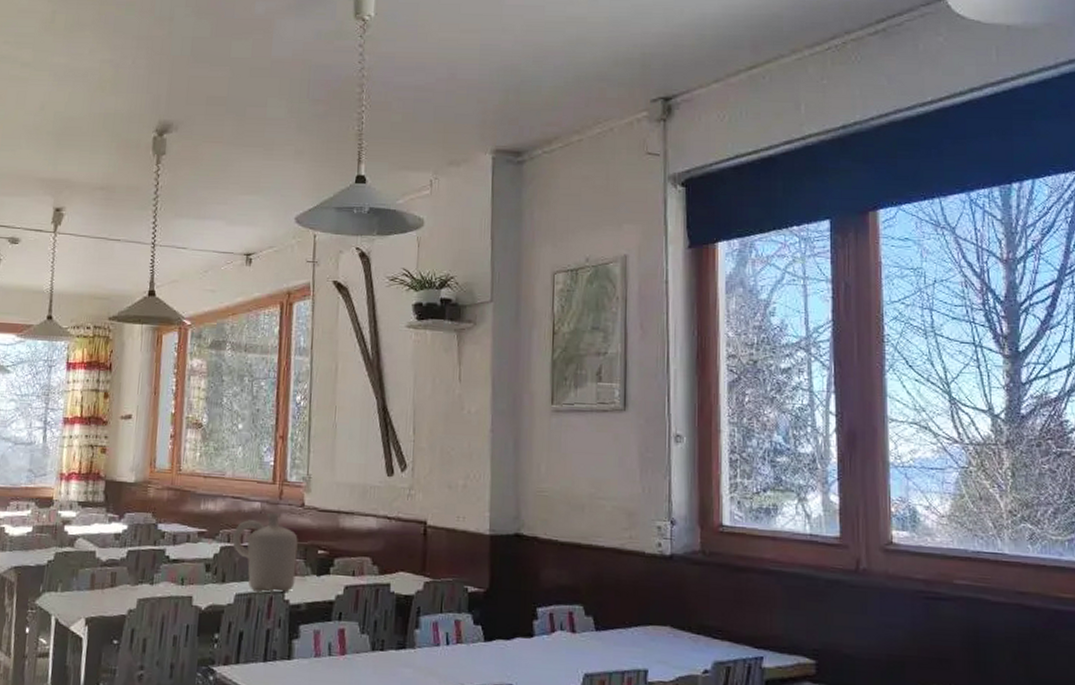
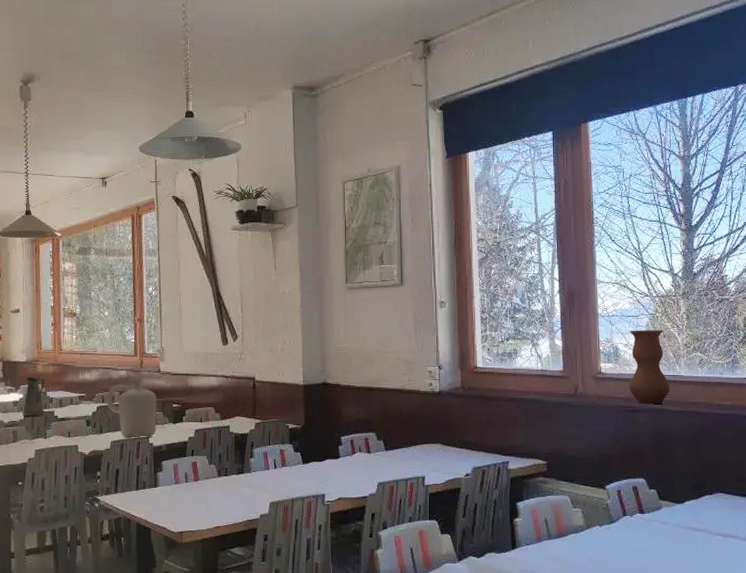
pitcher: none [125,502,157,556] -> present [23,377,45,417]
vase: none [931,487,989,592] -> present [629,330,670,405]

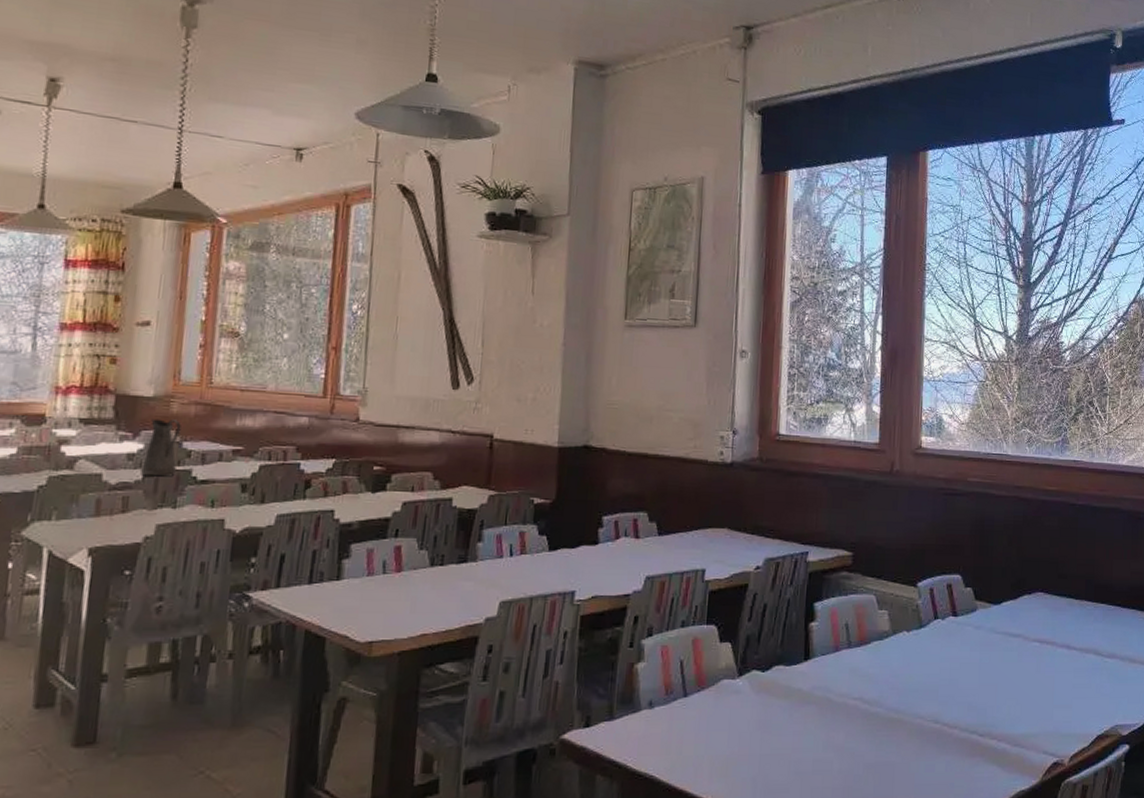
water jug: present [105,378,157,439] -> none [273,428,351,513]
vase: present [629,330,670,405] -> none [951,398,995,488]

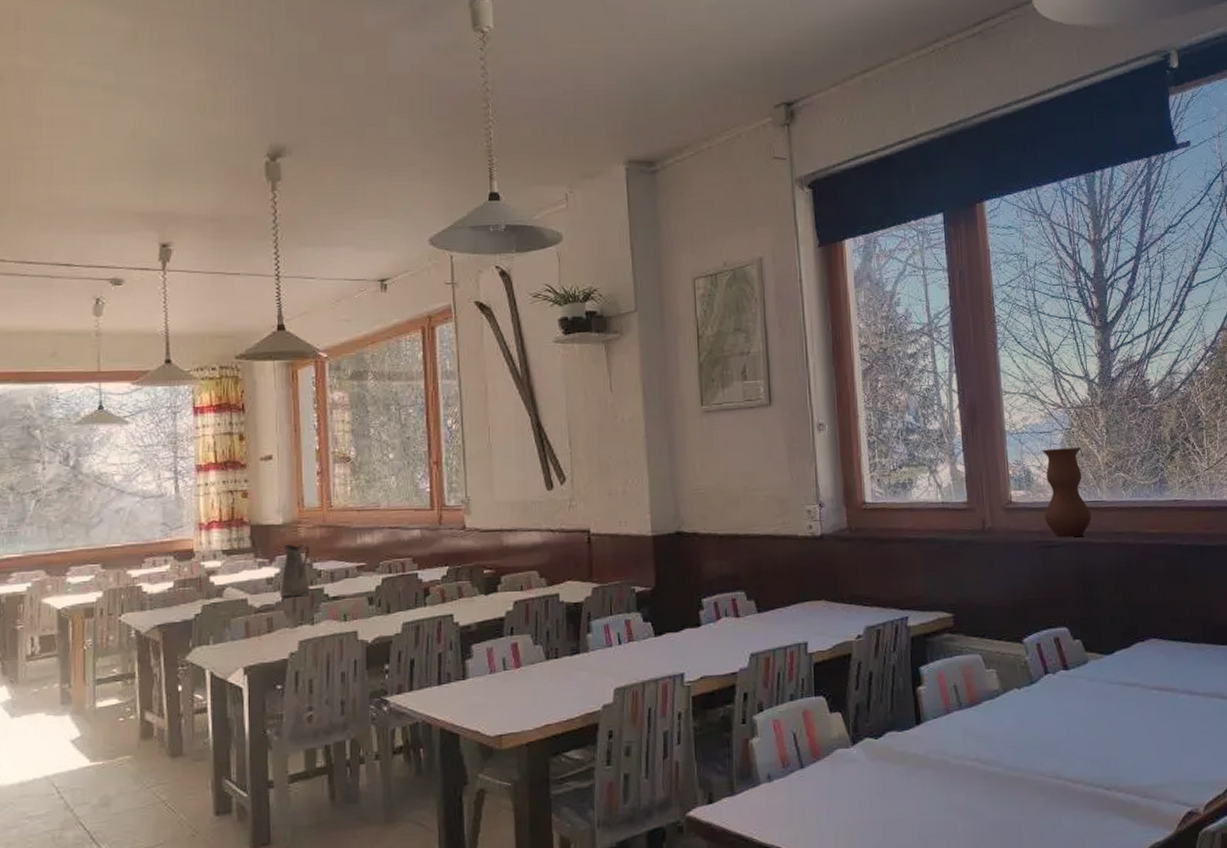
vase: none [951,398,995,488] -> present [1041,447,1092,538]

